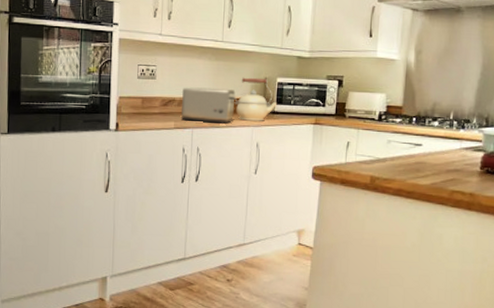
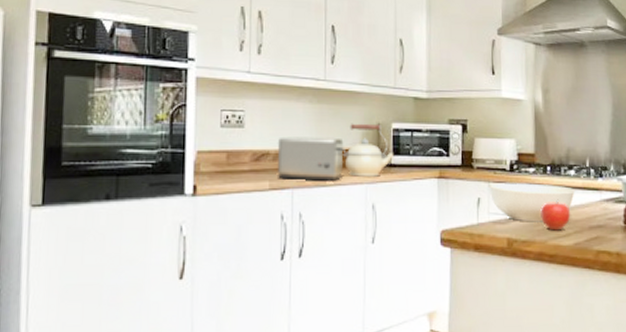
bowl: none [358,130,437,164] -> present [488,183,575,222]
fruit: none [403,146,431,172] -> present [540,199,571,231]

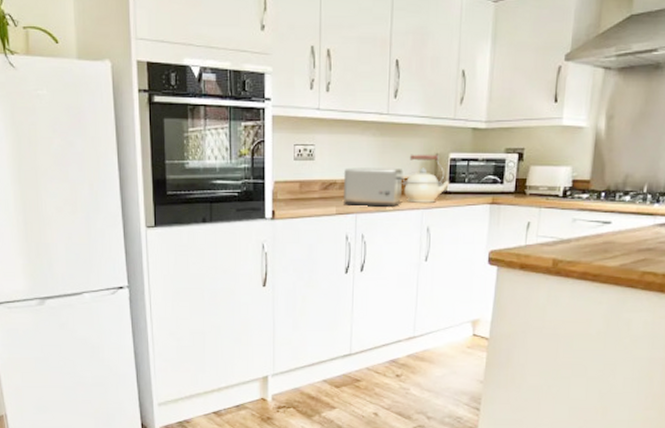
bowl: present [488,183,575,222] -> none [539,208,628,245]
fruit: present [540,199,571,231] -> none [589,223,621,253]

